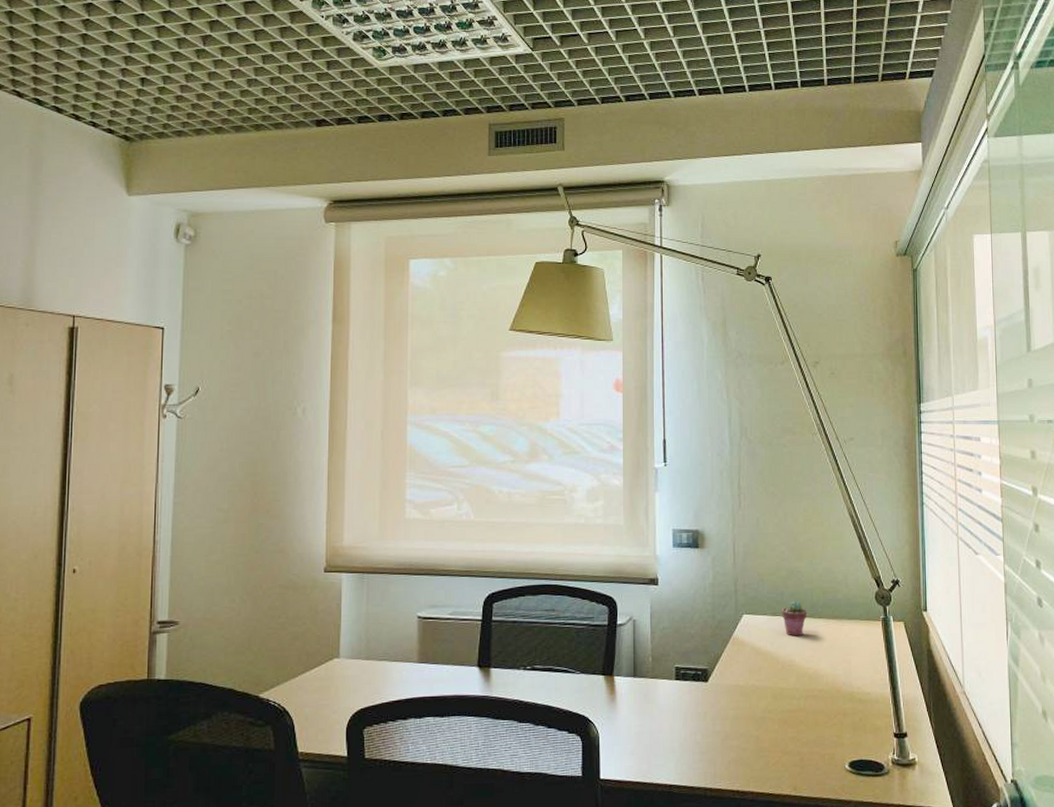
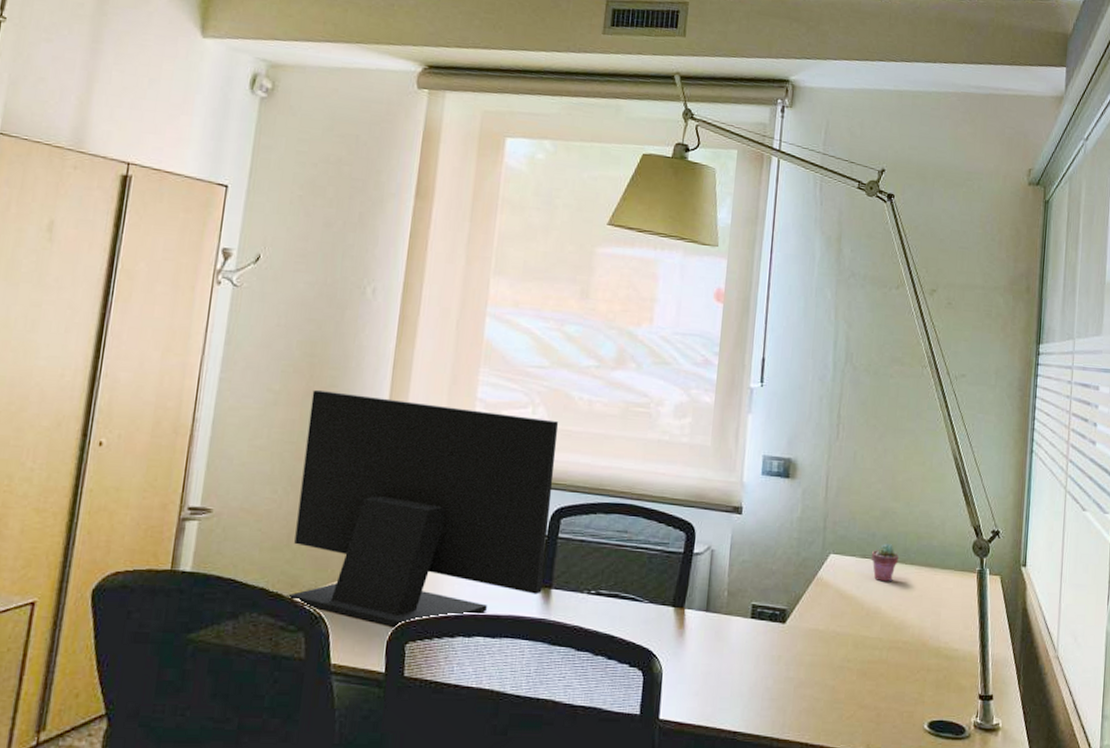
monitor: none [254,505,483,715] -> present [288,389,559,628]

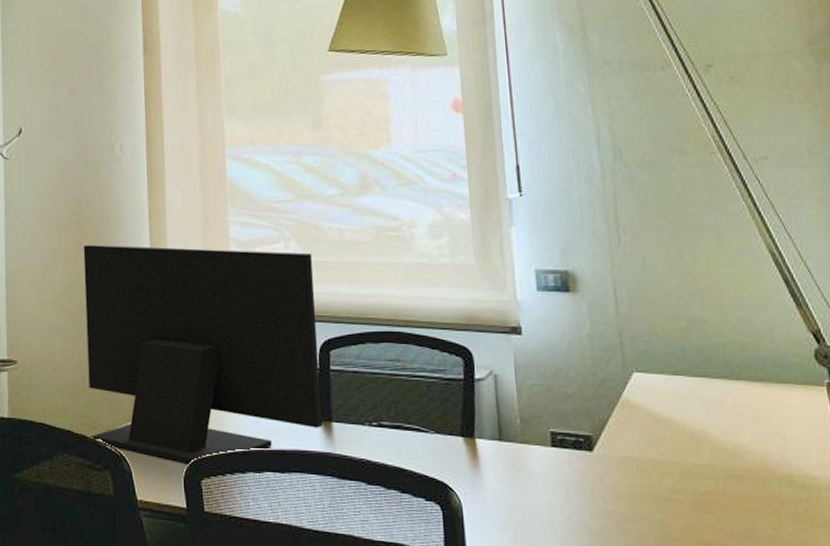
potted succulent: present [871,544,899,582] -> none [683,358,720,401]

